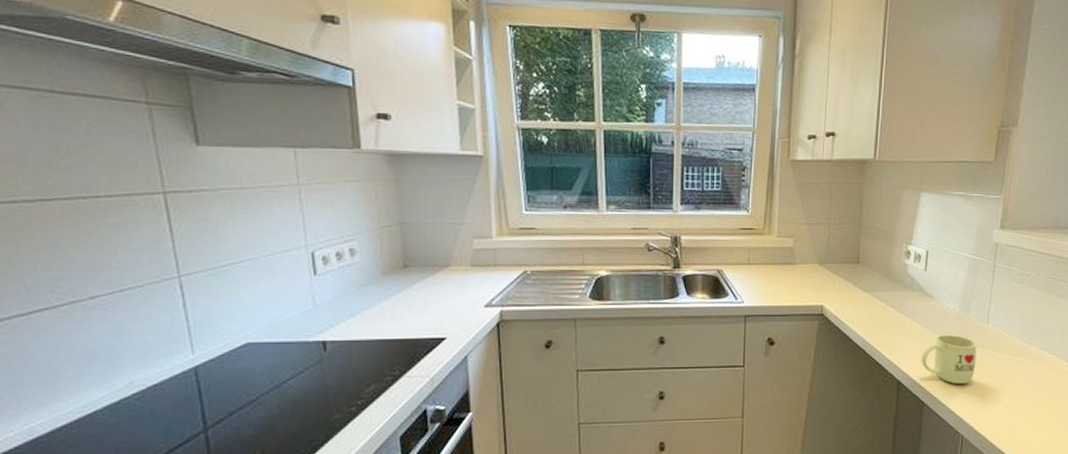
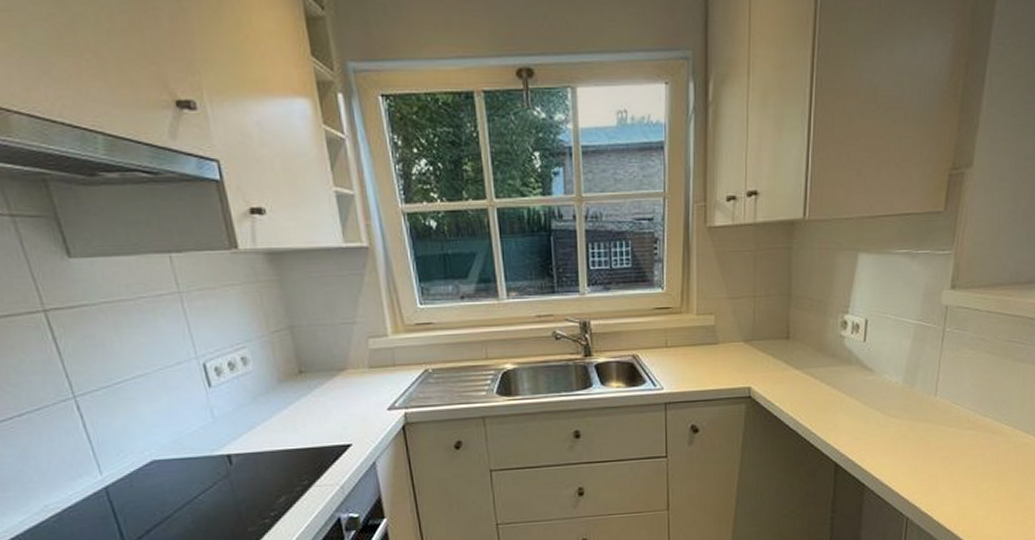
mug: present [921,334,978,384] -> none [861,410,925,463]

